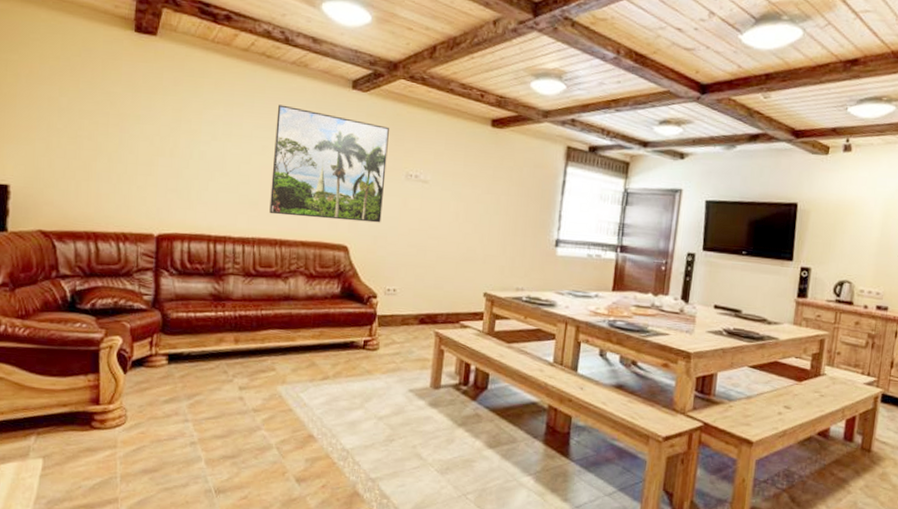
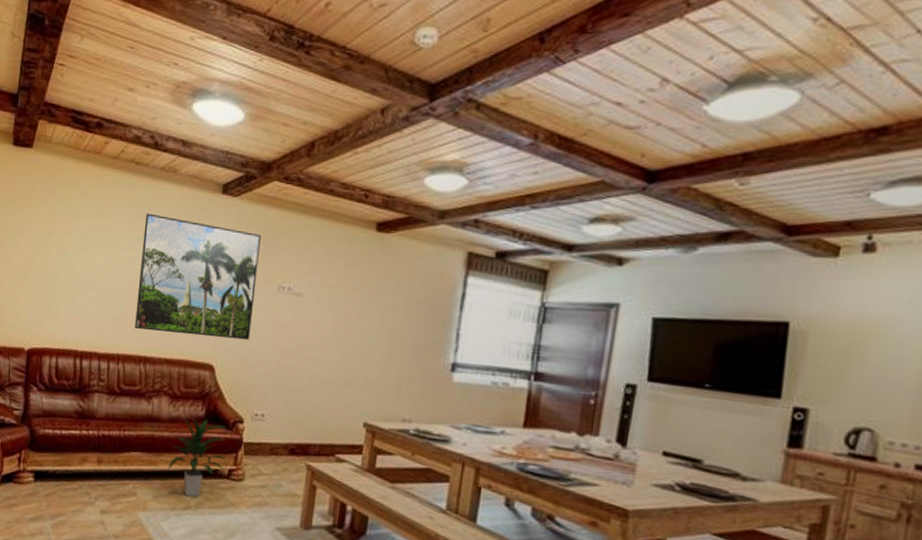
indoor plant: none [305,295,363,368] -> present [167,418,228,497]

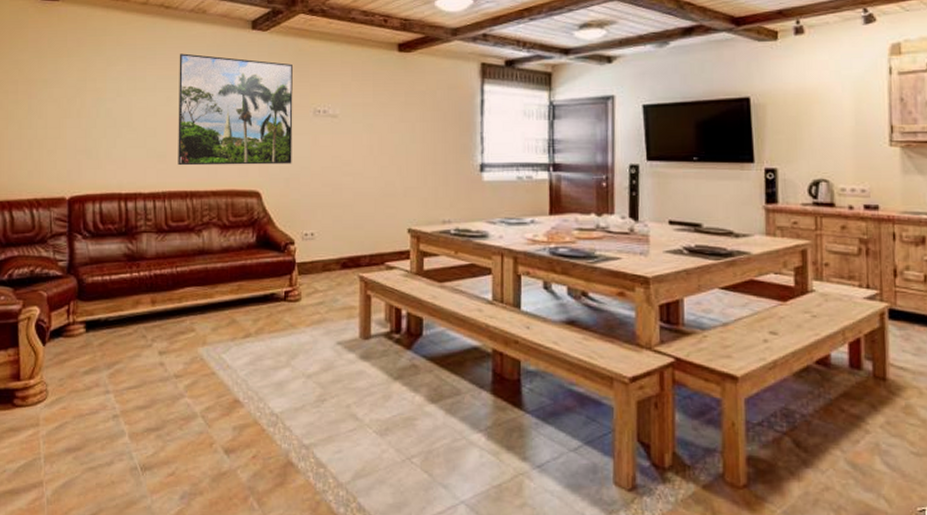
indoor plant: present [167,418,228,497] -> none [223,245,283,324]

